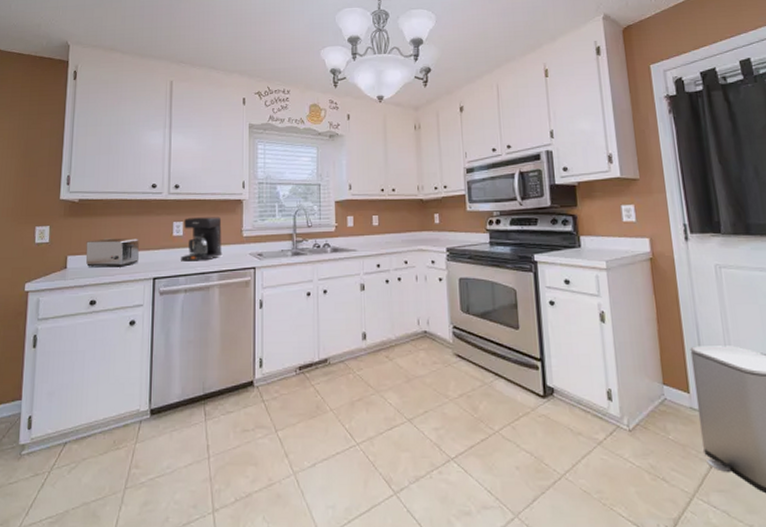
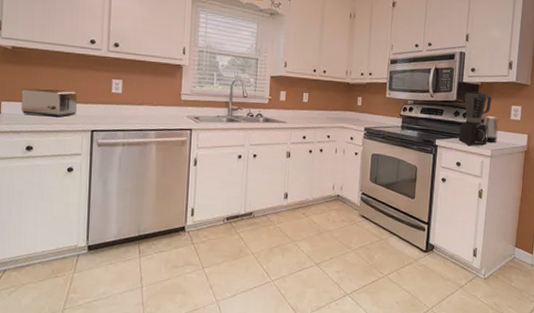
coffee maker: present [181,217,223,262] -> none [119,77,161,119]
blender: none [559,193,599,259] -> present [458,91,492,147]
kettle: none [585,220,611,252] -> present [480,116,499,143]

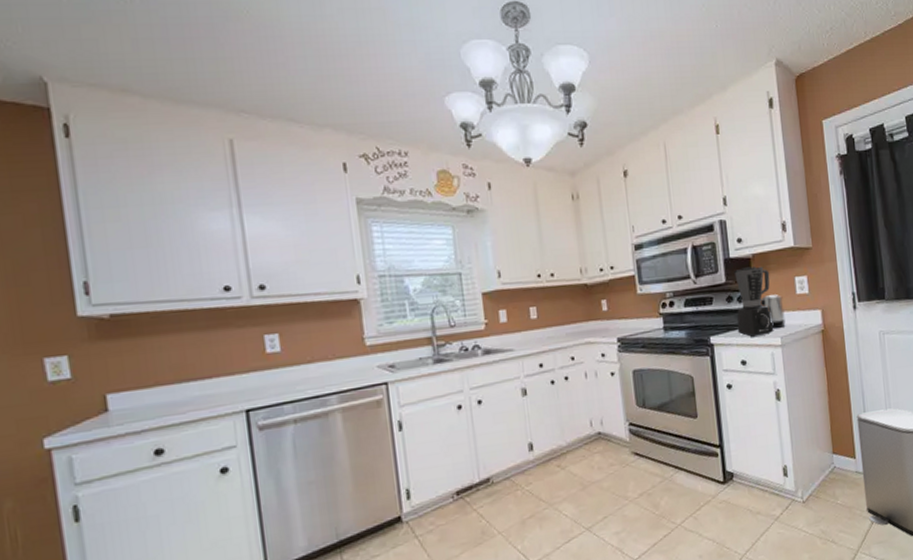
toaster: present [21,88,78,117] -> none [133,361,221,407]

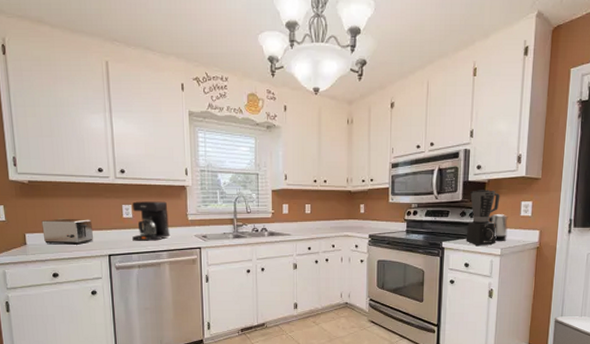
toaster: none [133,361,221,407] -> present [41,218,94,245]
coffee maker: none [280,323,341,385] -> present [132,201,171,241]

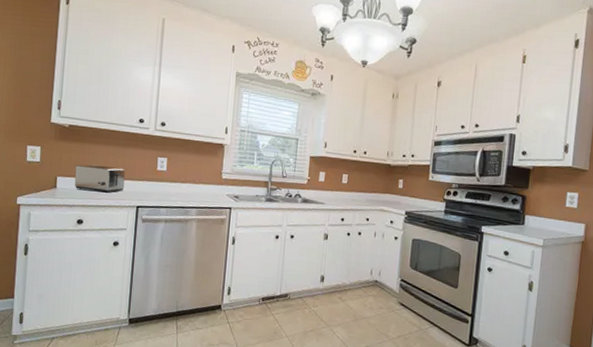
coffee maker: present [132,201,171,241] -> none [163,155,204,197]
blender: present [466,190,500,247] -> none [506,176,545,235]
kettle: present [488,214,508,241] -> none [531,202,553,232]

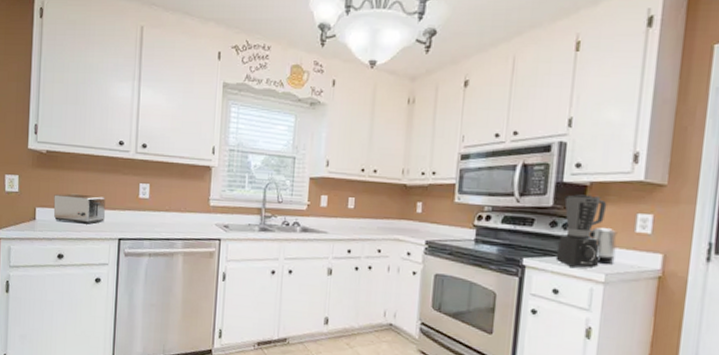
blender: none [506,176,545,235] -> present [555,194,607,269]
kettle: none [531,202,553,232] -> present [589,227,618,264]

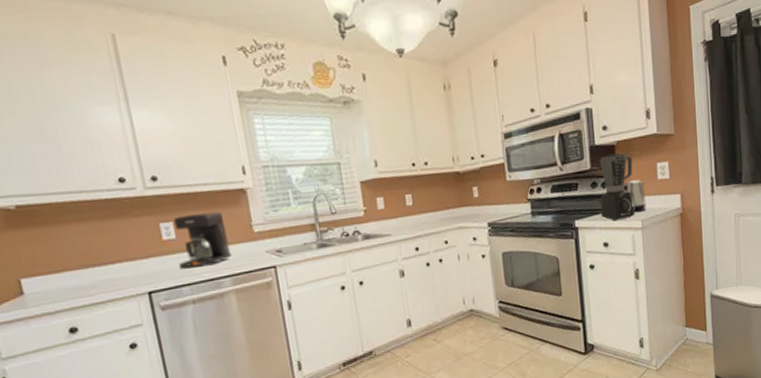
toaster: present [53,193,106,224] -> none [42,248,125,290]
coffee maker: none [146,180,189,227] -> present [174,212,233,269]

